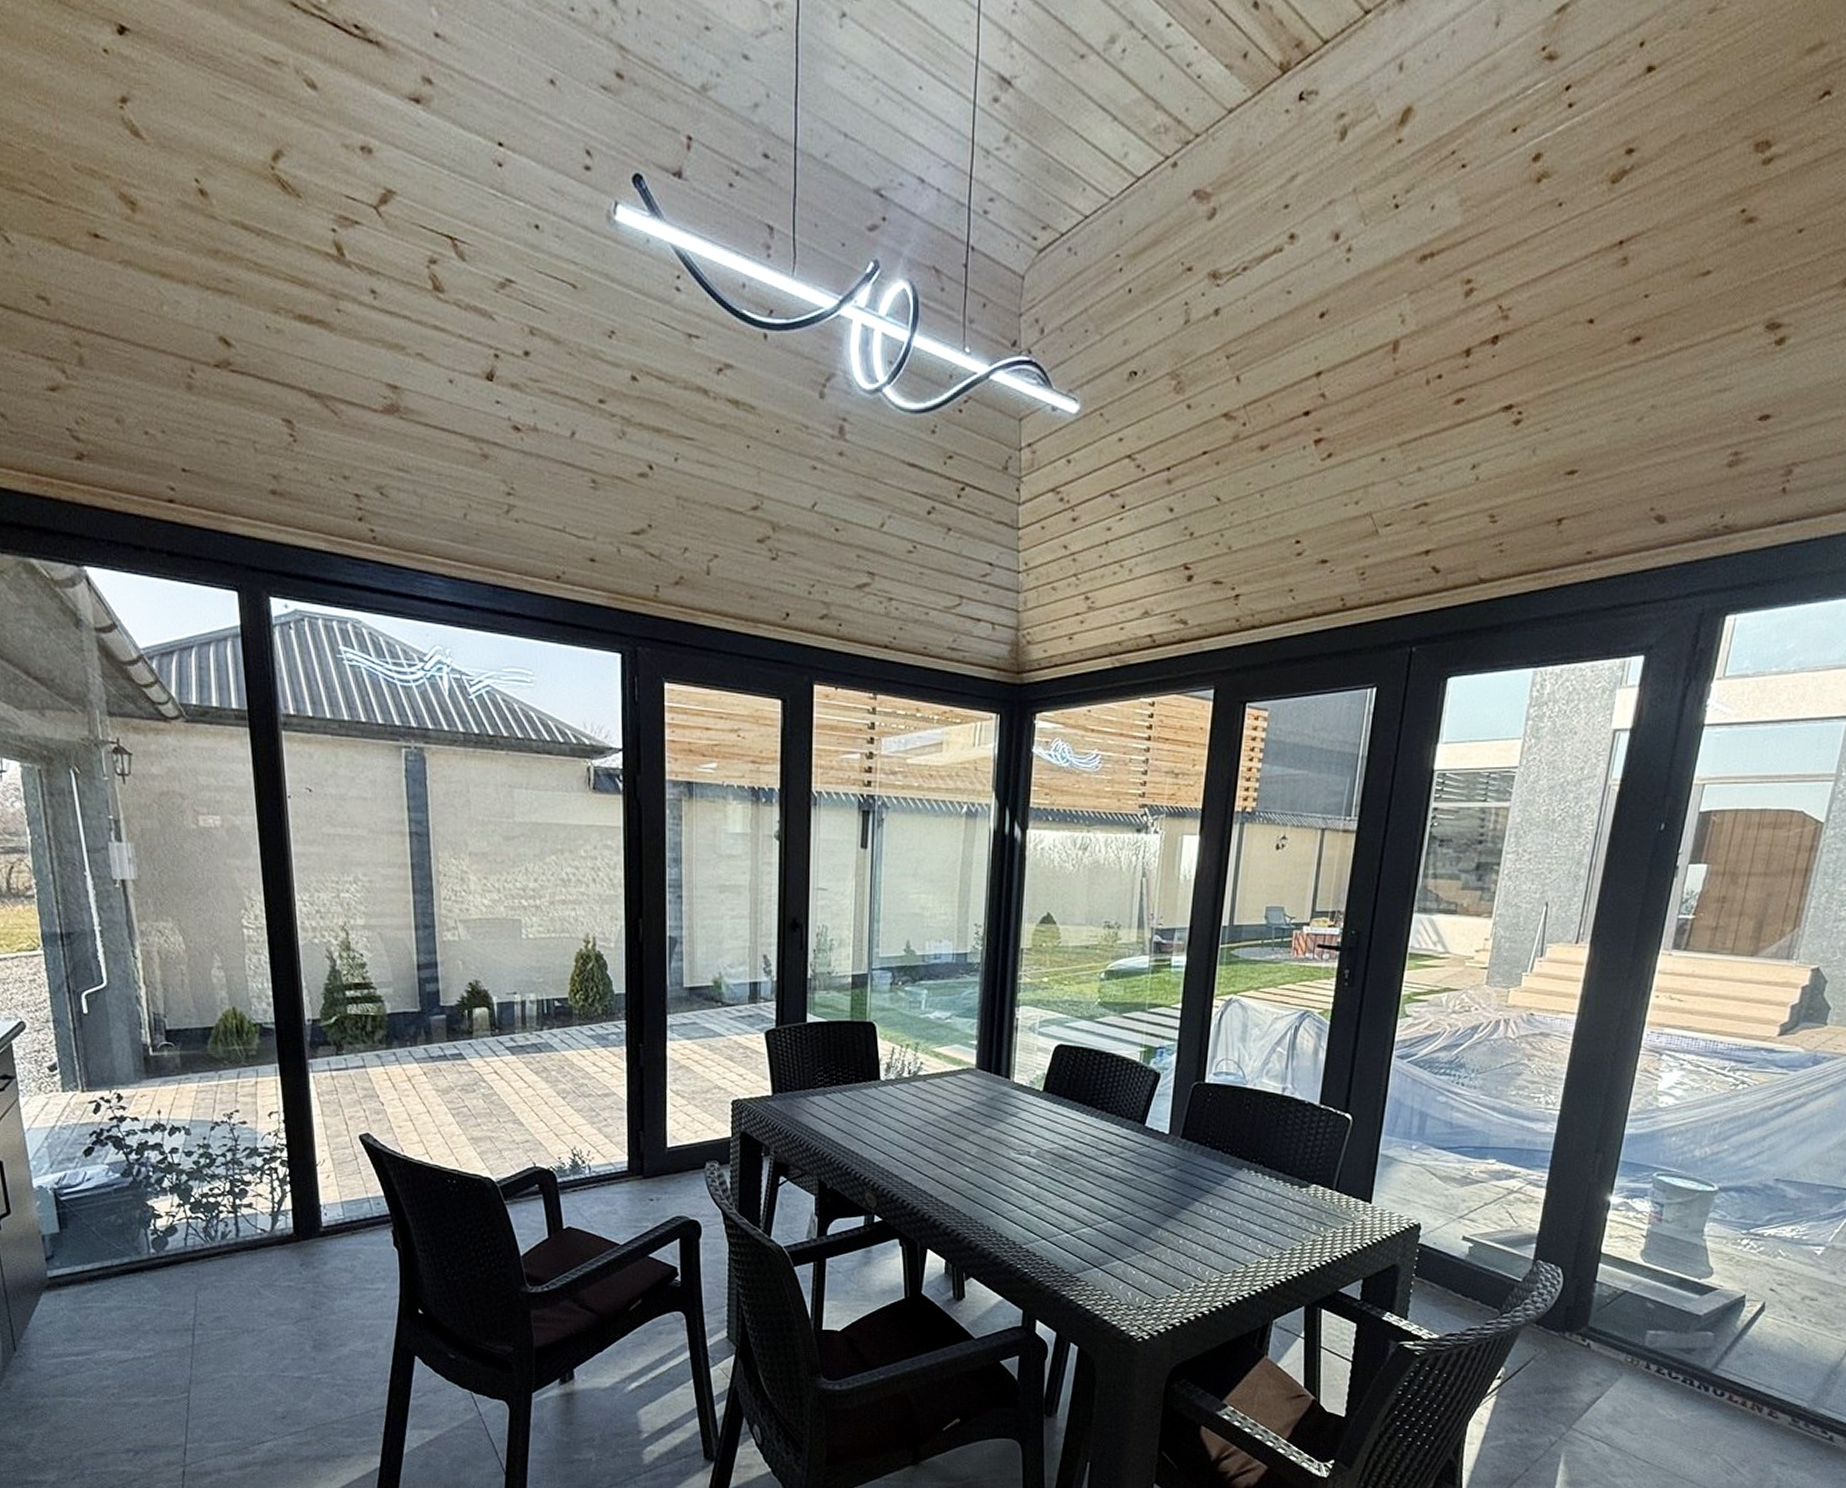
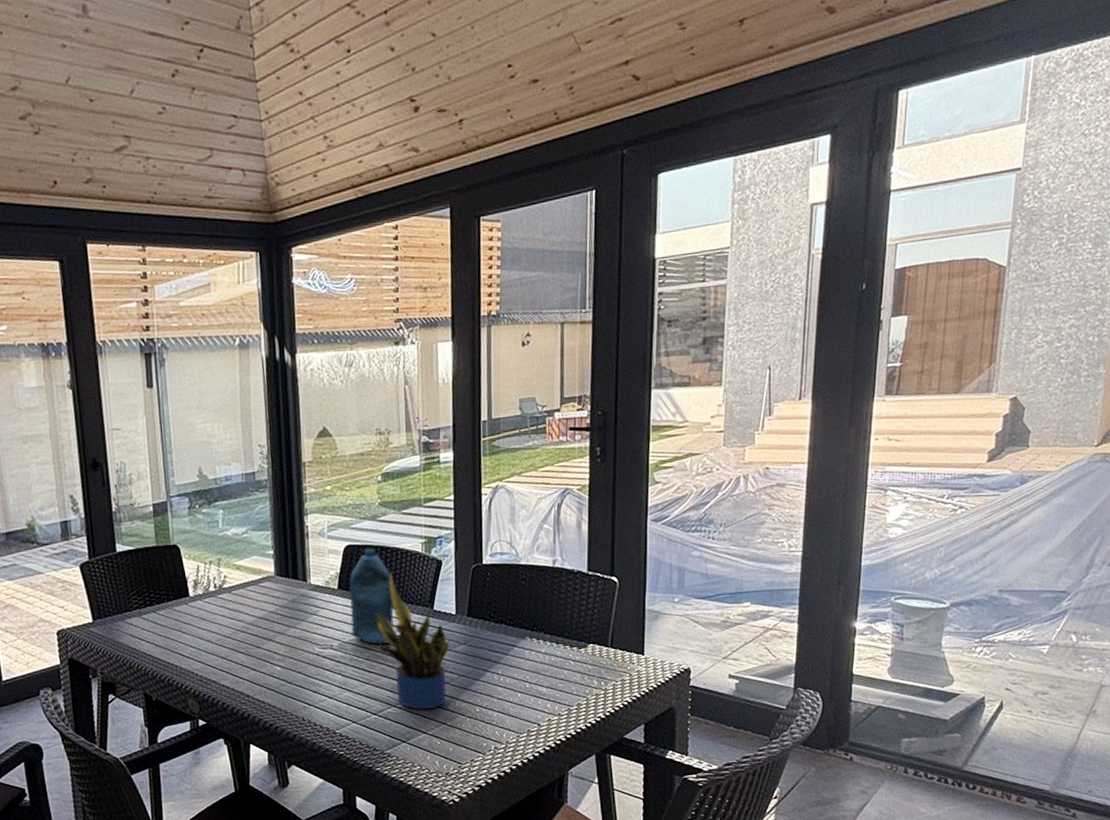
bottle: none [1052,1051,1103,1157] -> present [349,548,394,645]
potted plant: none [1079,1078,1158,1235] -> present [374,571,449,710]

